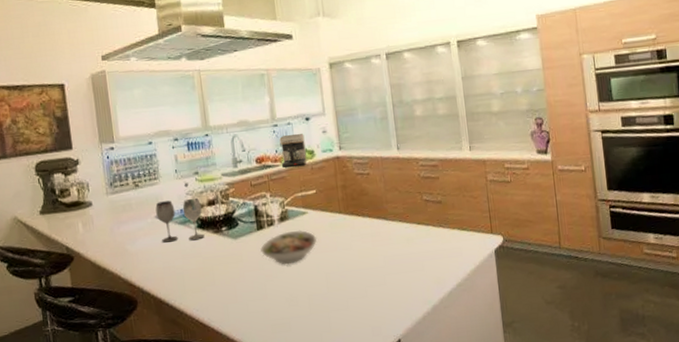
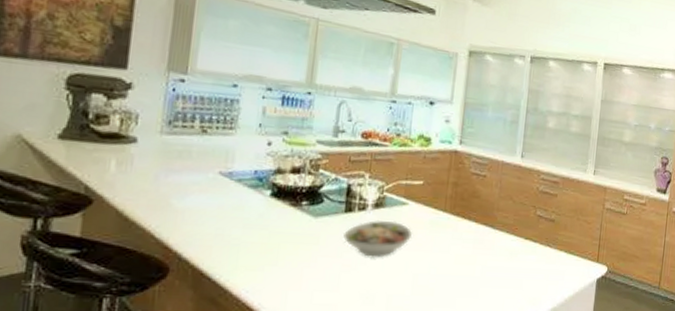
wineglass: present [155,198,205,243] -> none [221,156,283,210]
coffee maker: present [279,134,307,168] -> none [391,114,424,152]

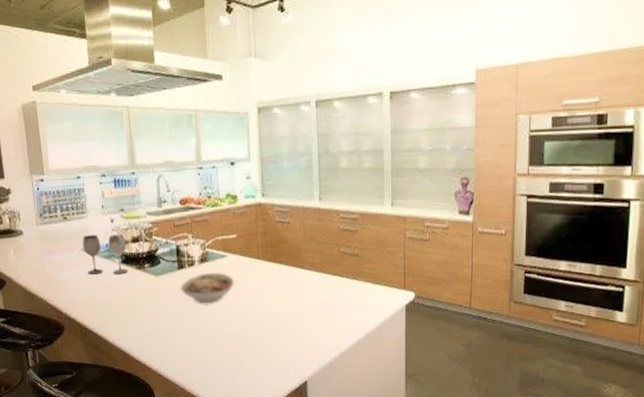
wineglass: none [221,156,283,210] -> present [82,234,128,275]

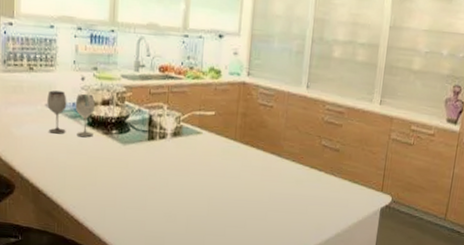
salad: present [180,272,235,304] -> none [148,148,207,181]

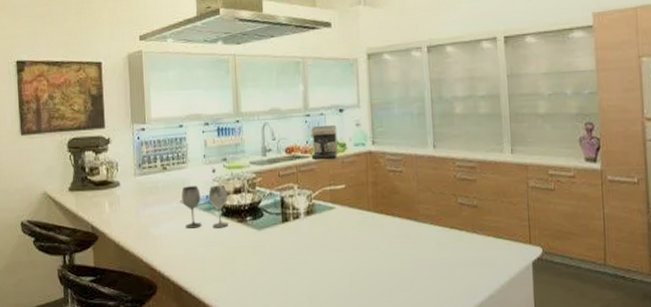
coffee maker: none [186,47,214,84] -> present [311,125,338,159]

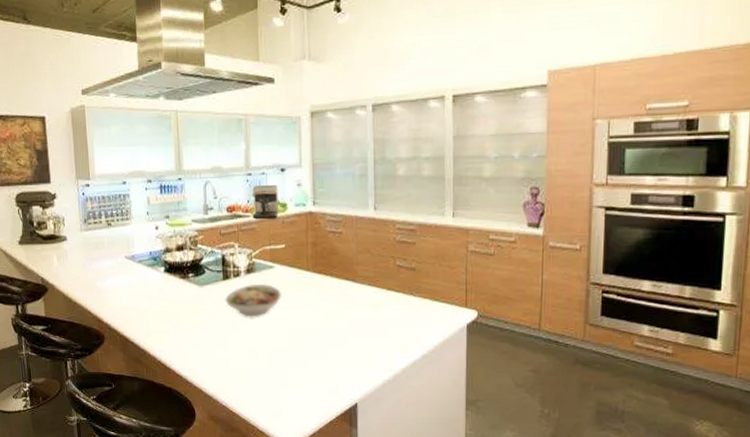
wineglass: present [182,184,229,229] -> none [126,241,172,284]
salad: none [284,225,343,261] -> present [225,283,282,317]

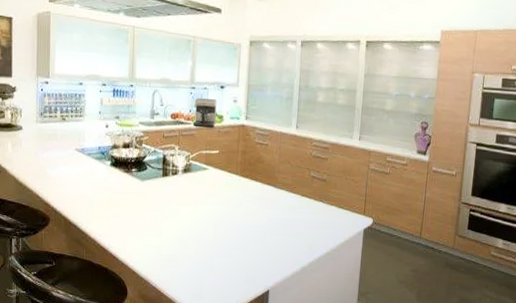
salad: present [225,283,282,317] -> none [163,182,213,211]

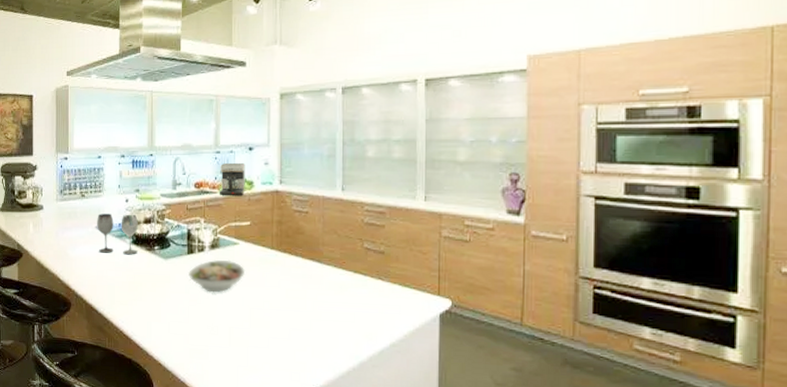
wineglass: none [77,137,117,176] -> present [97,213,138,255]
salad: none [163,182,213,211] -> present [189,259,246,293]

